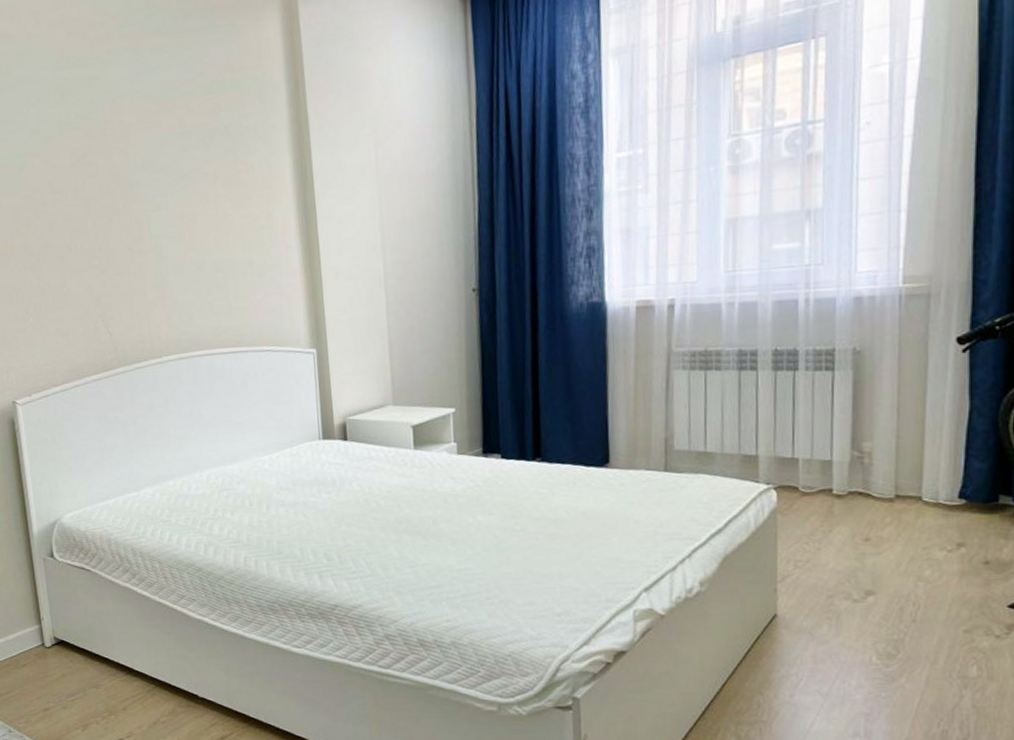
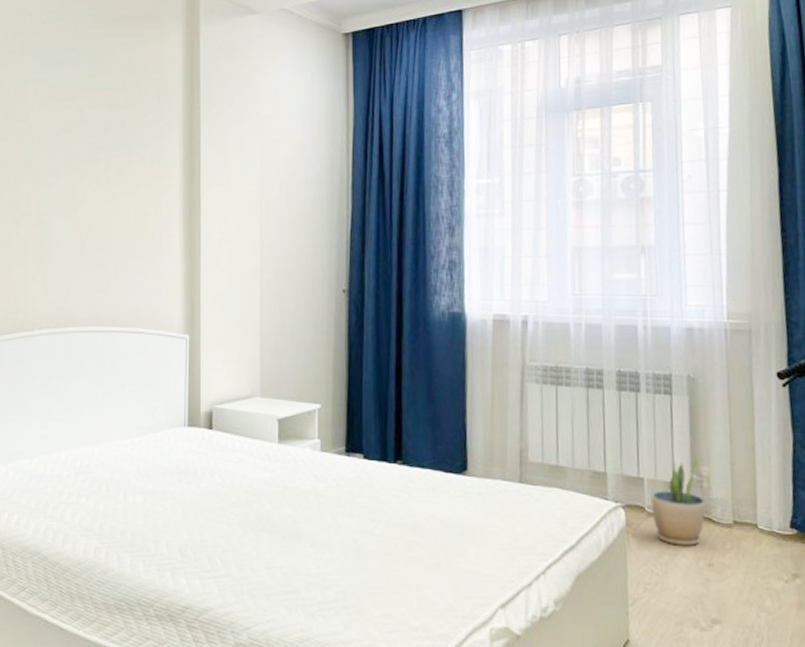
potted plant: none [805,429,866,523] -> present [650,454,706,546]

